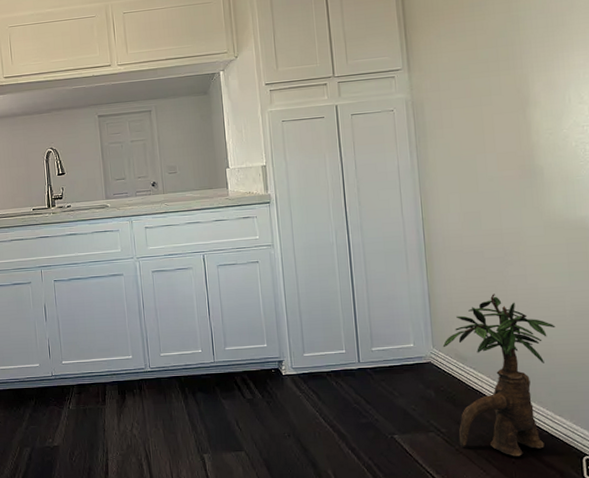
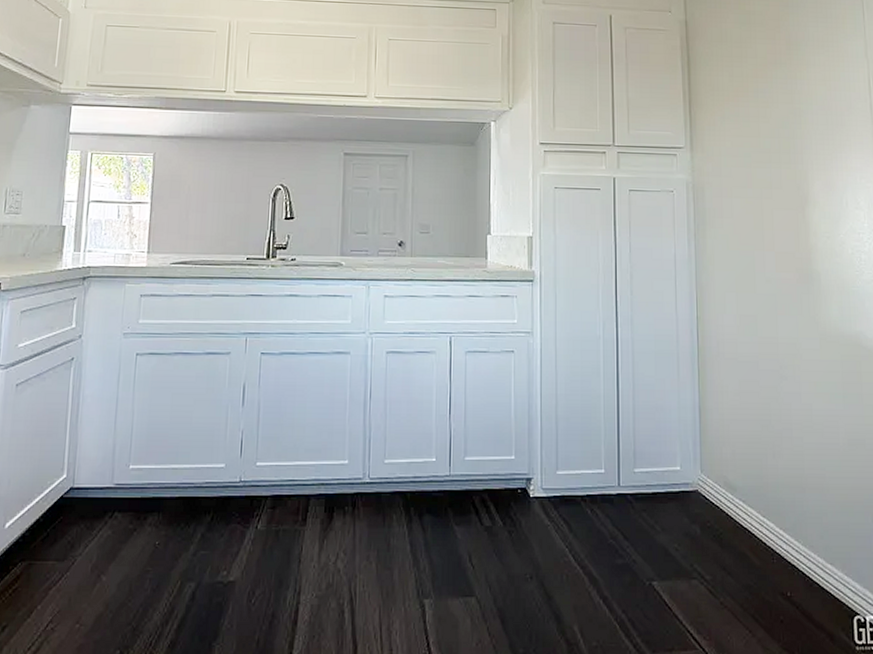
decorative plant: present [442,294,556,456] -> none [711,412,829,614]

